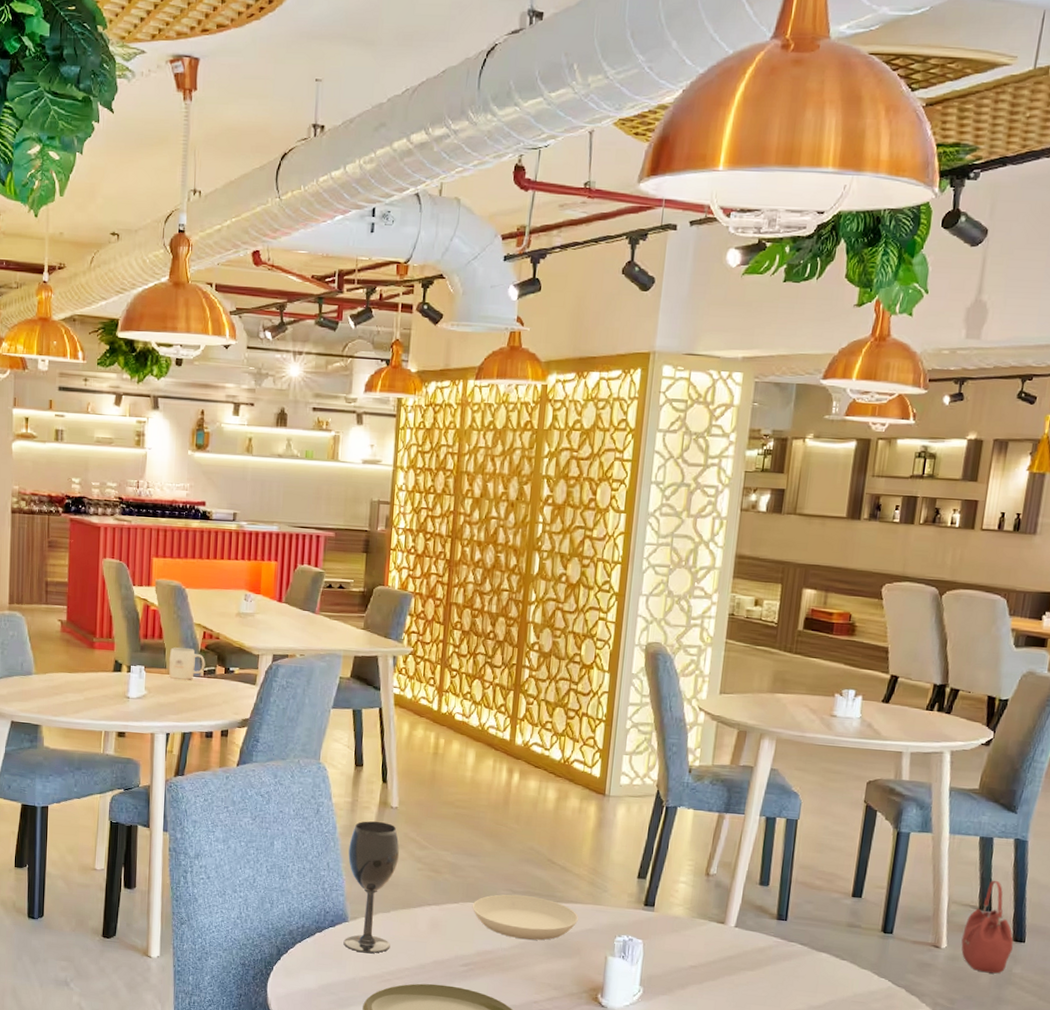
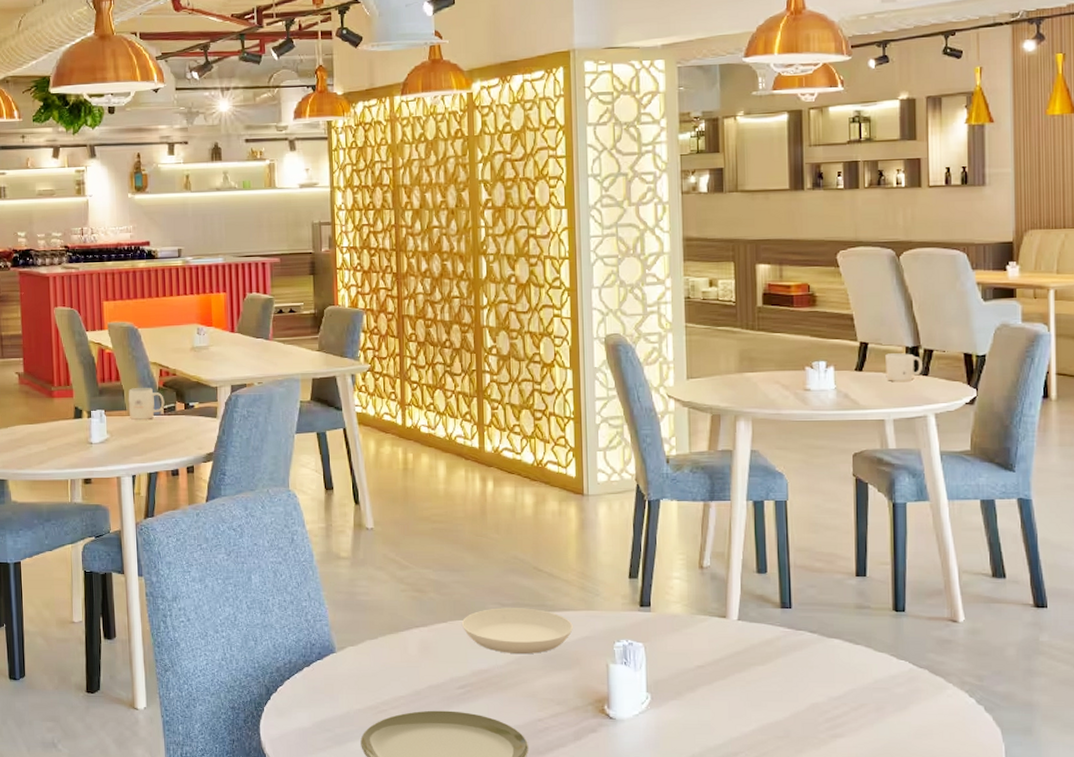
wine glass: present [343,821,400,954] -> none [328,545,382,684]
mug: none [910,689,947,719] -> present [885,353,922,382]
handbag: present [961,880,1014,974] -> none [979,544,1035,644]

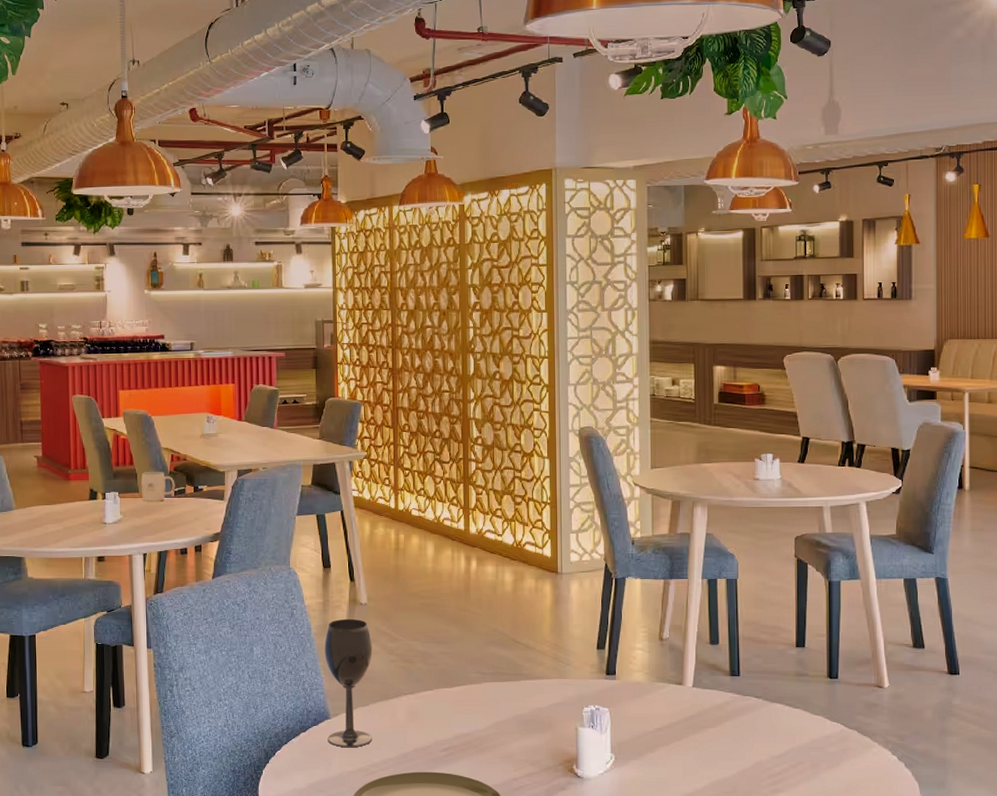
wine glass: none [328,545,382,684] -> present [324,619,373,748]
saucer: present [461,608,573,654] -> none [446,676,546,718]
mug: present [885,353,922,382] -> none [824,447,856,473]

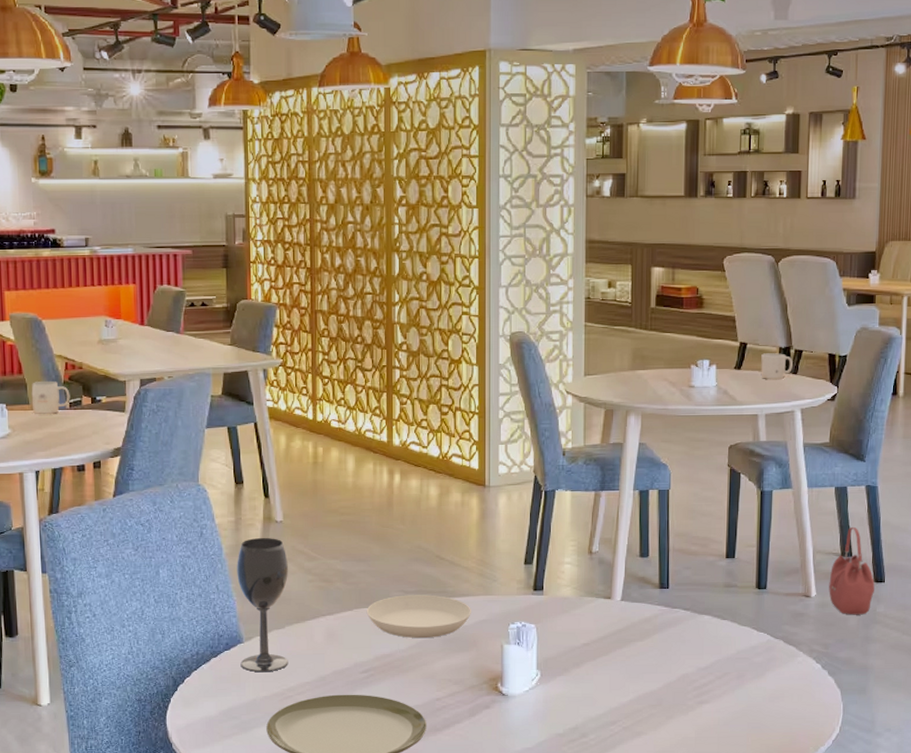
saucer: none [446,676,546,718] -> present [366,594,471,638]
mug: none [824,447,856,473] -> present [761,353,793,380]
handbag: none [902,618,949,707] -> present [829,526,875,615]

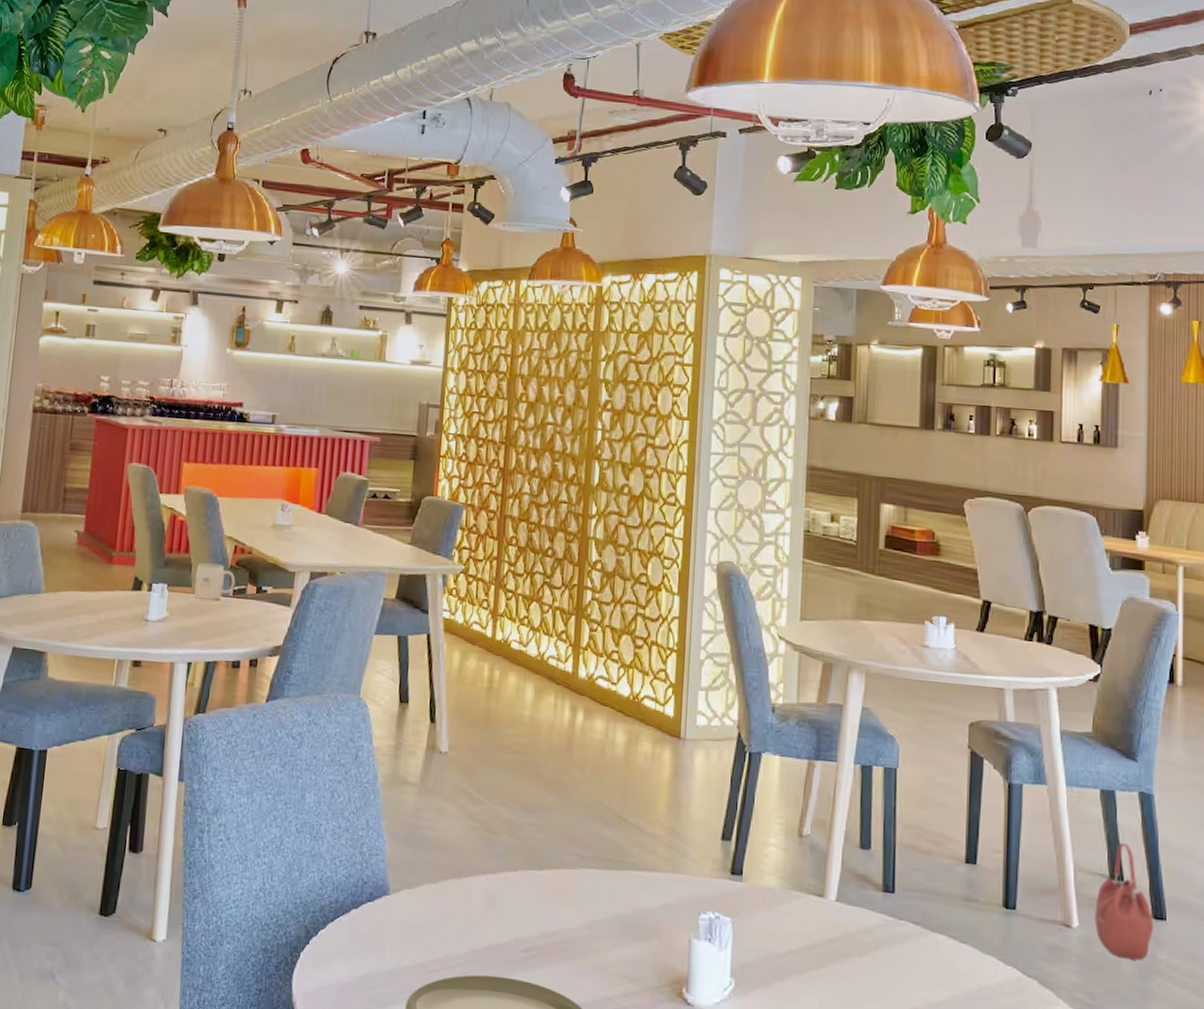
wine glass: present [237,538,289,673] -> none [383,769,450,936]
saucer: present [366,594,471,638] -> none [533,859,656,919]
mug: present [761,353,793,380] -> none [1008,616,1046,650]

